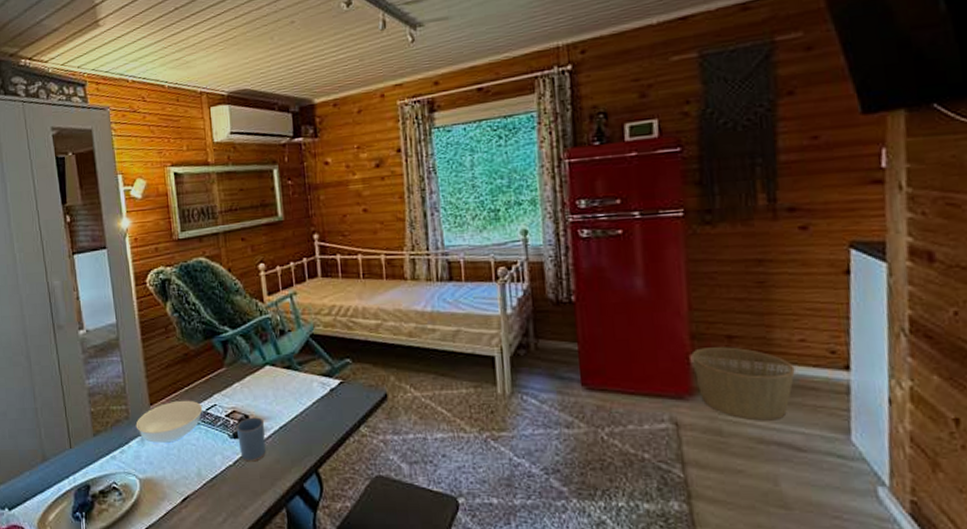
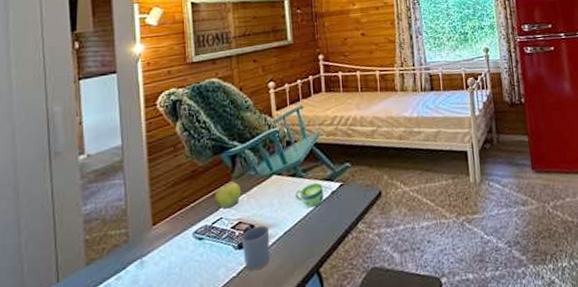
bowl: present [135,400,203,444] -> none [135,216,209,265]
fruit: none [207,369,235,396] -> present [214,182,242,209]
cup: none [290,378,322,404] -> present [295,183,324,209]

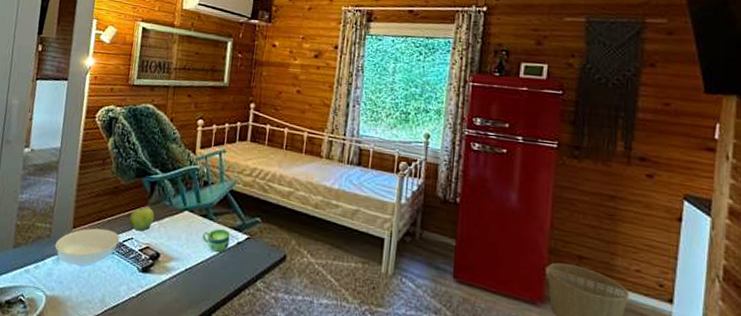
bowl: none [135,216,209,265] -> present [54,228,120,267]
mug: present [241,225,270,271] -> none [144,255,172,297]

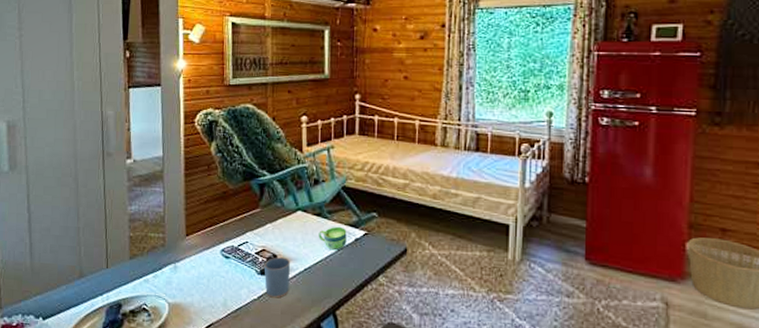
bowl: present [54,228,120,267] -> none [170,234,235,274]
fruit: present [129,207,155,231] -> none [242,210,268,235]
mug: none [144,255,172,297] -> present [264,257,290,298]

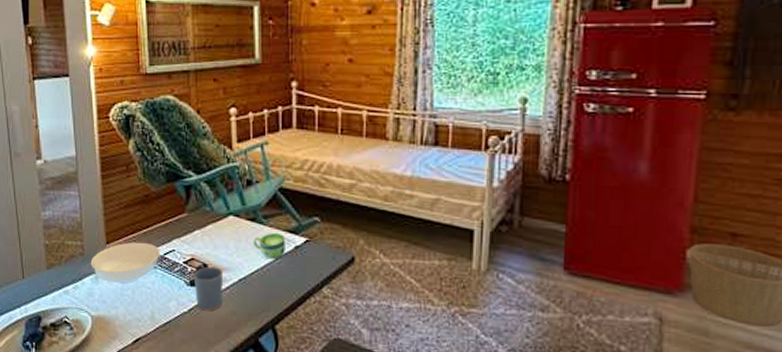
bowl: none [170,234,235,274] -> present [90,242,161,285]

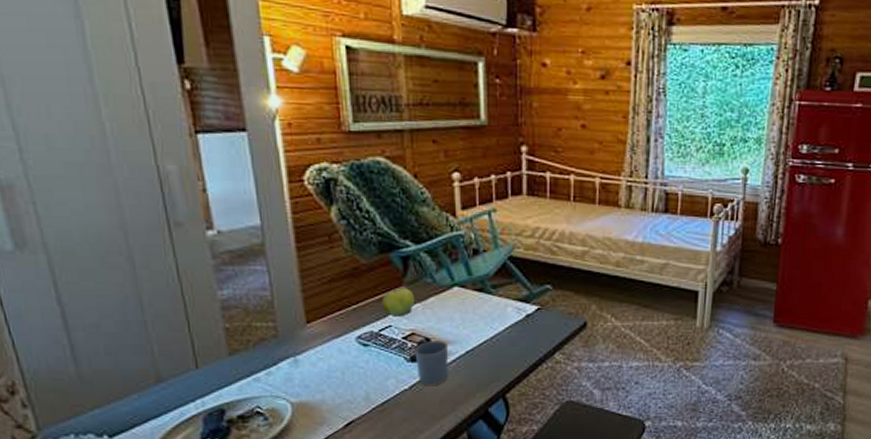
bowl: present [90,242,161,285] -> none [287,319,375,366]
fruit: none [167,215,196,242] -> present [381,288,416,317]
cup: present [253,233,285,260] -> none [481,303,516,329]

